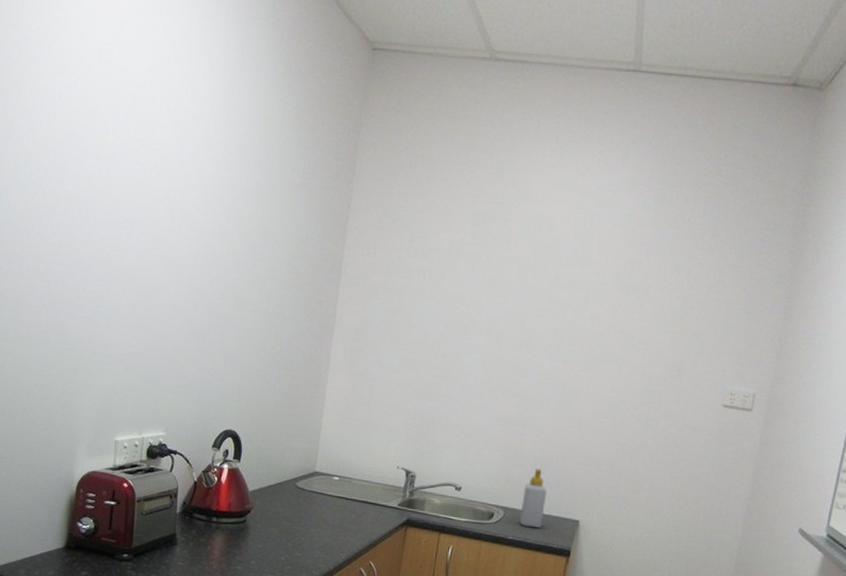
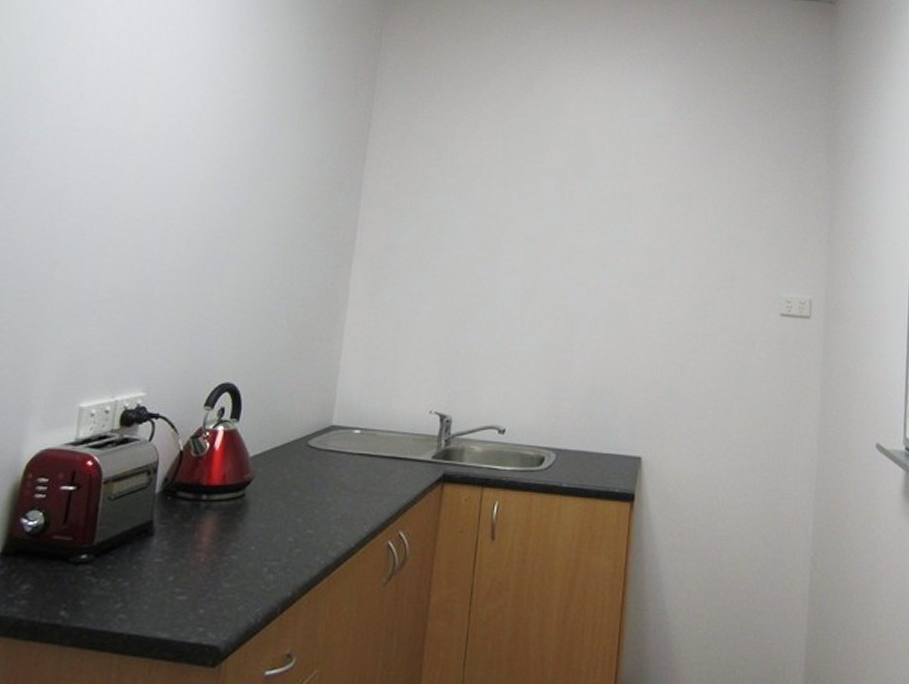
soap bottle: present [519,467,548,529] -> none [574,399,603,471]

